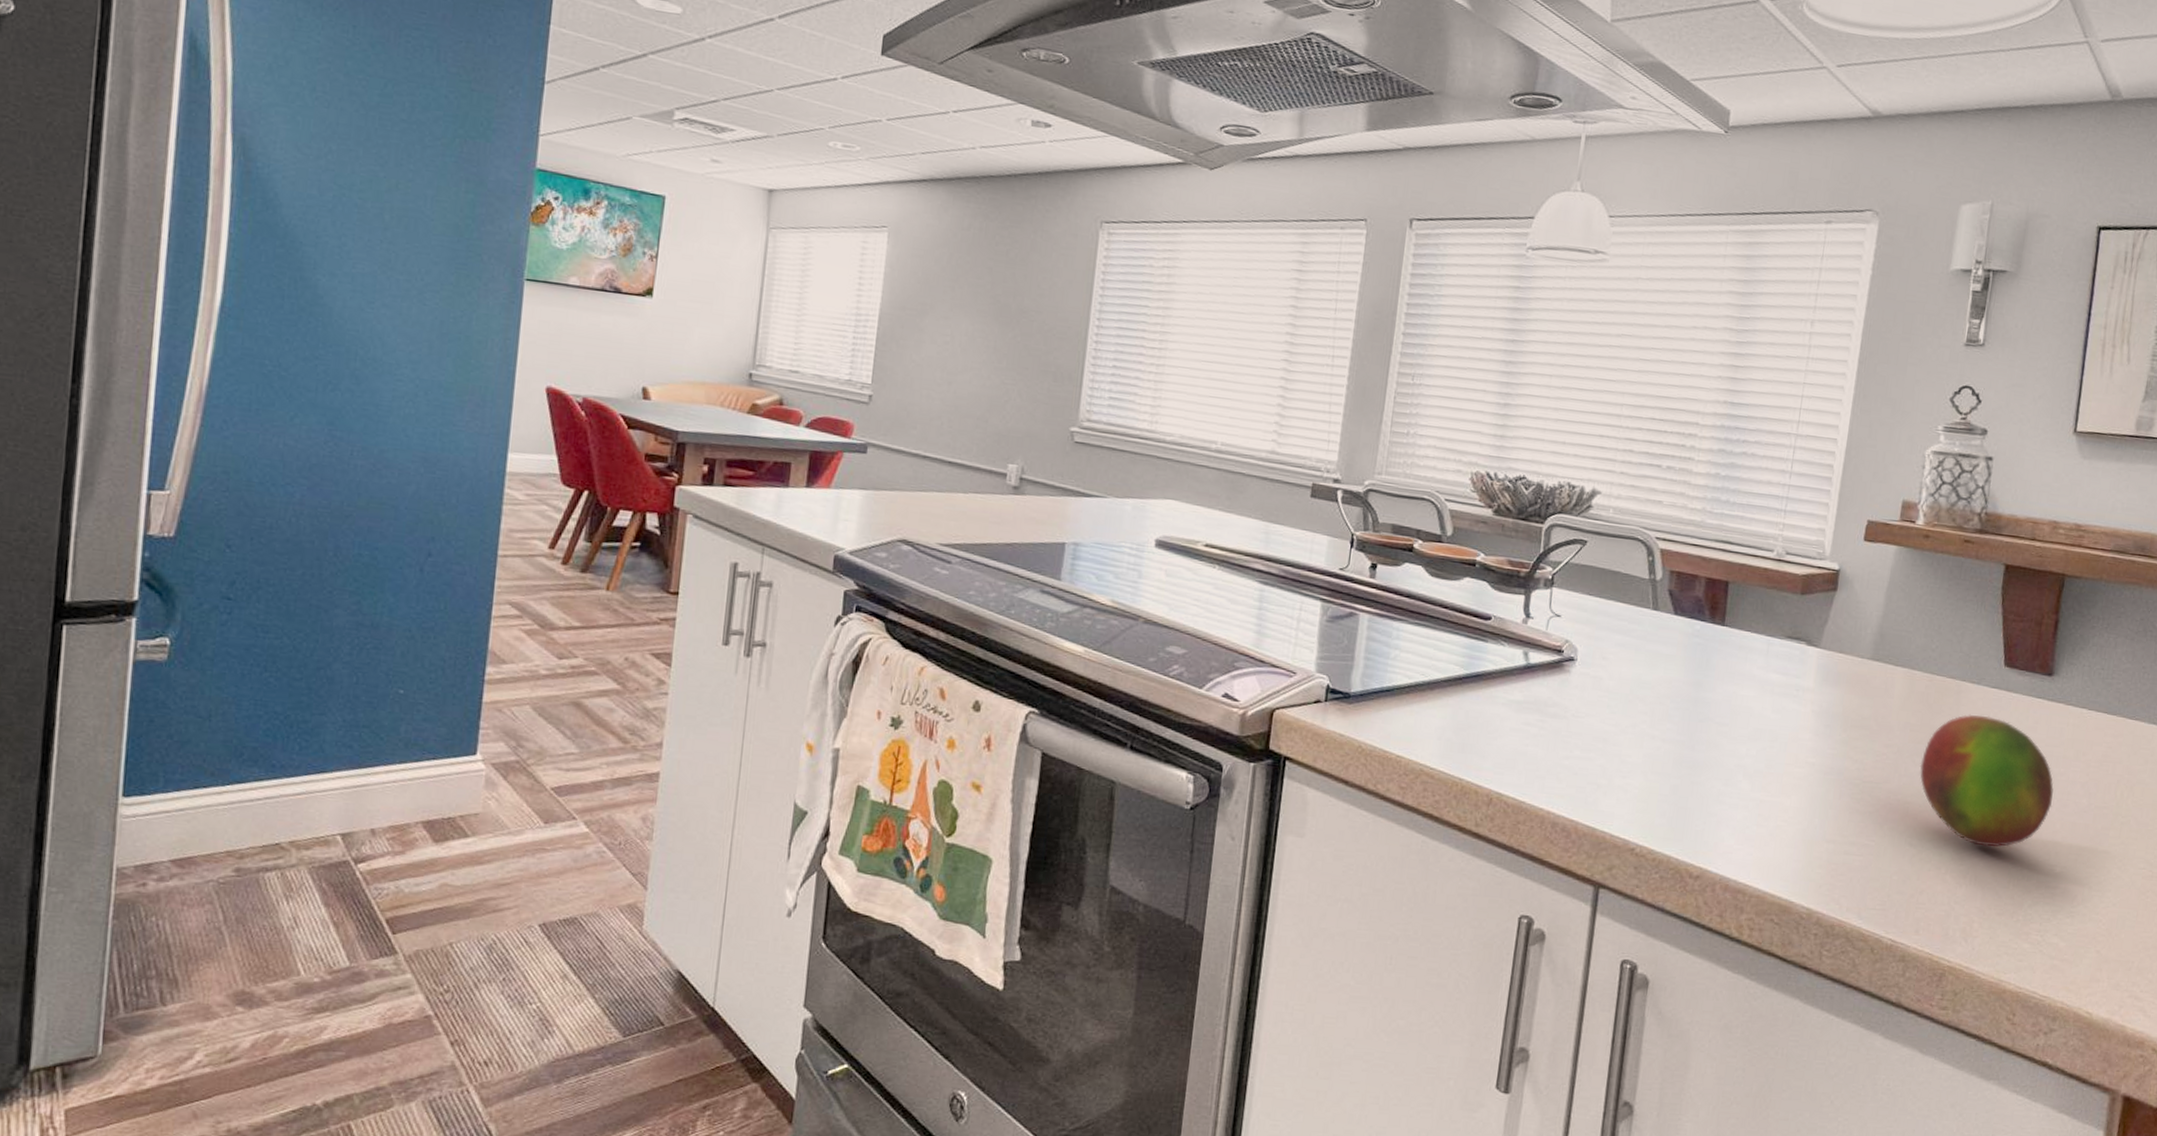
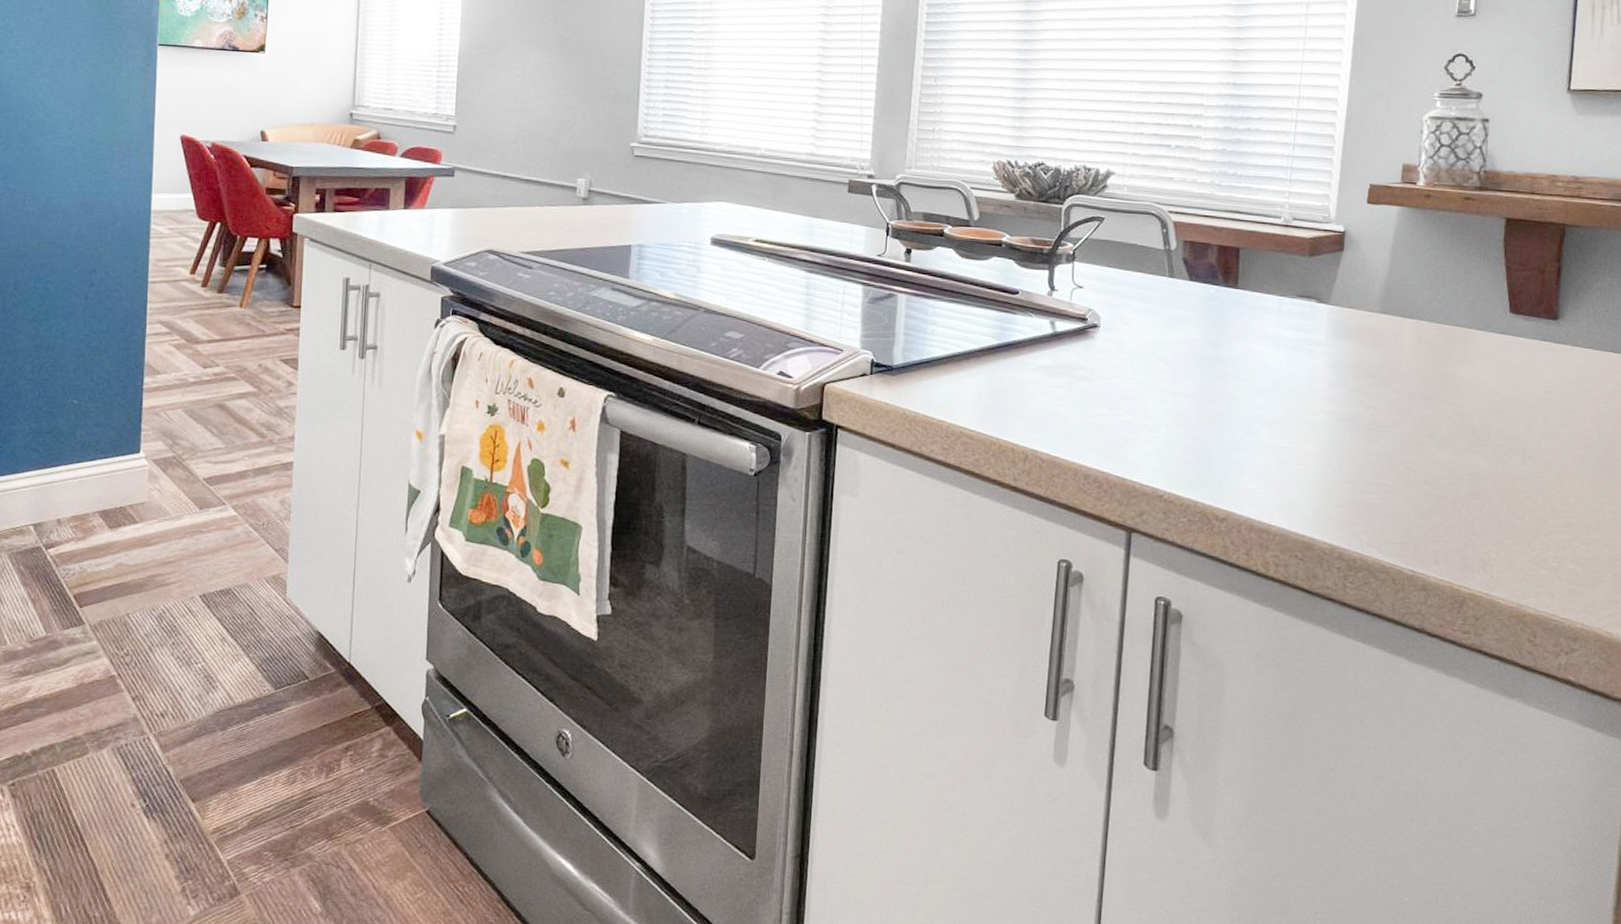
fruit: present [1920,714,2054,848] -> none [1431,359,1564,482]

